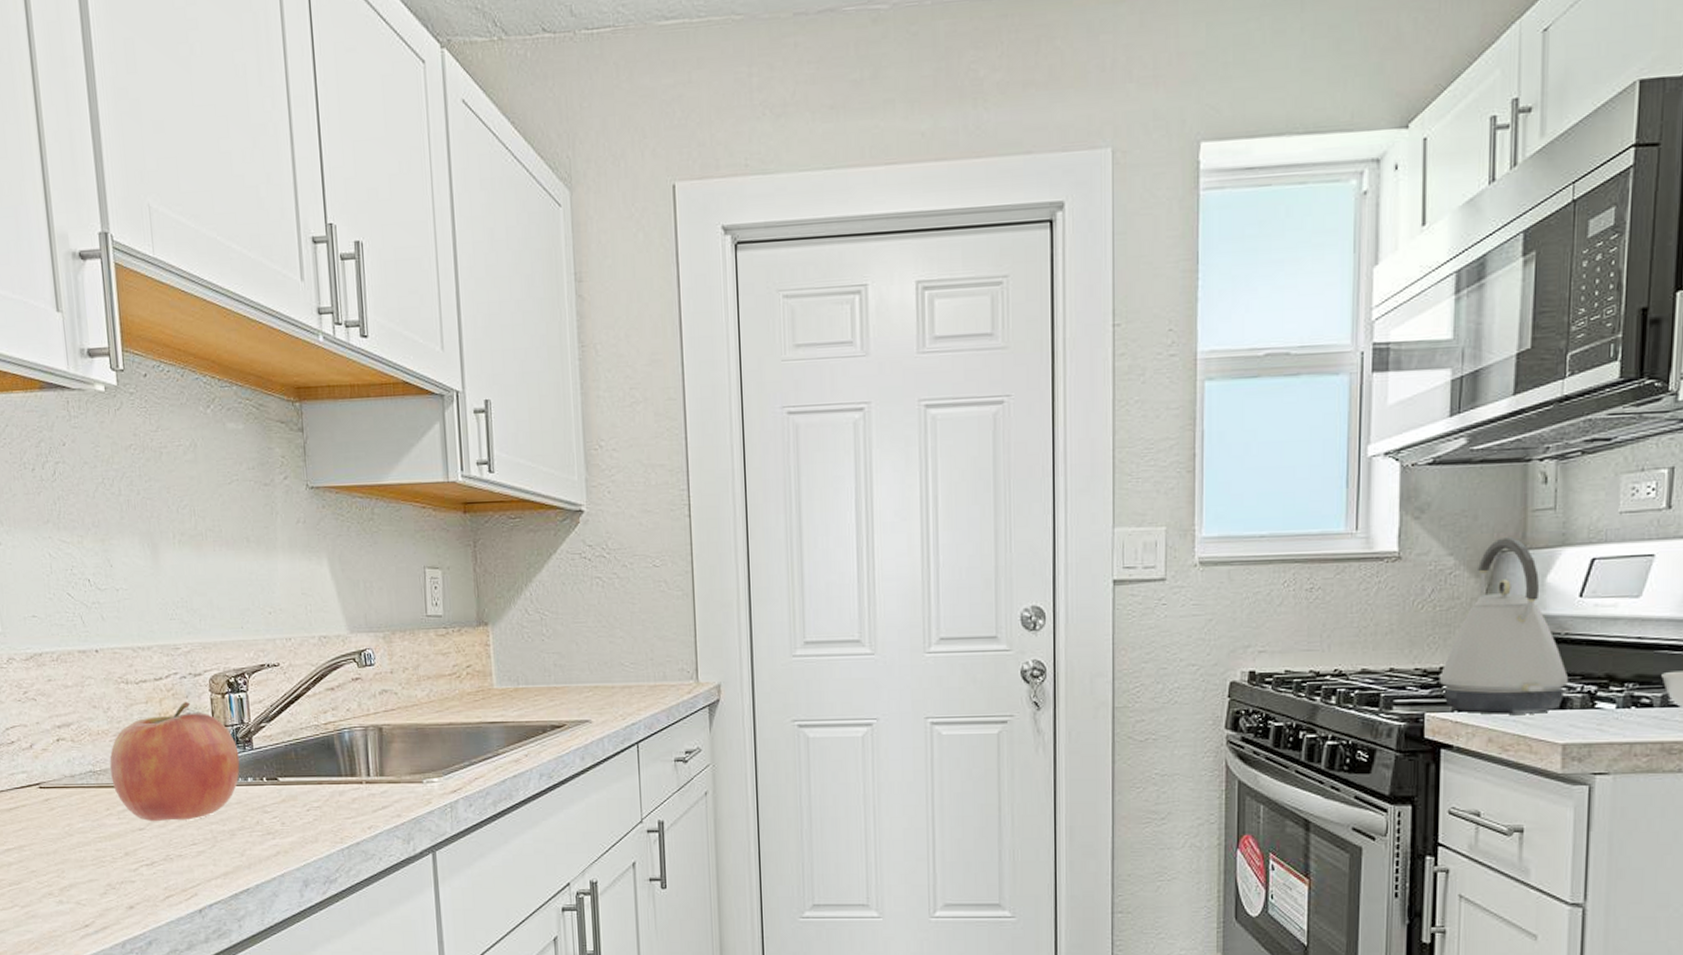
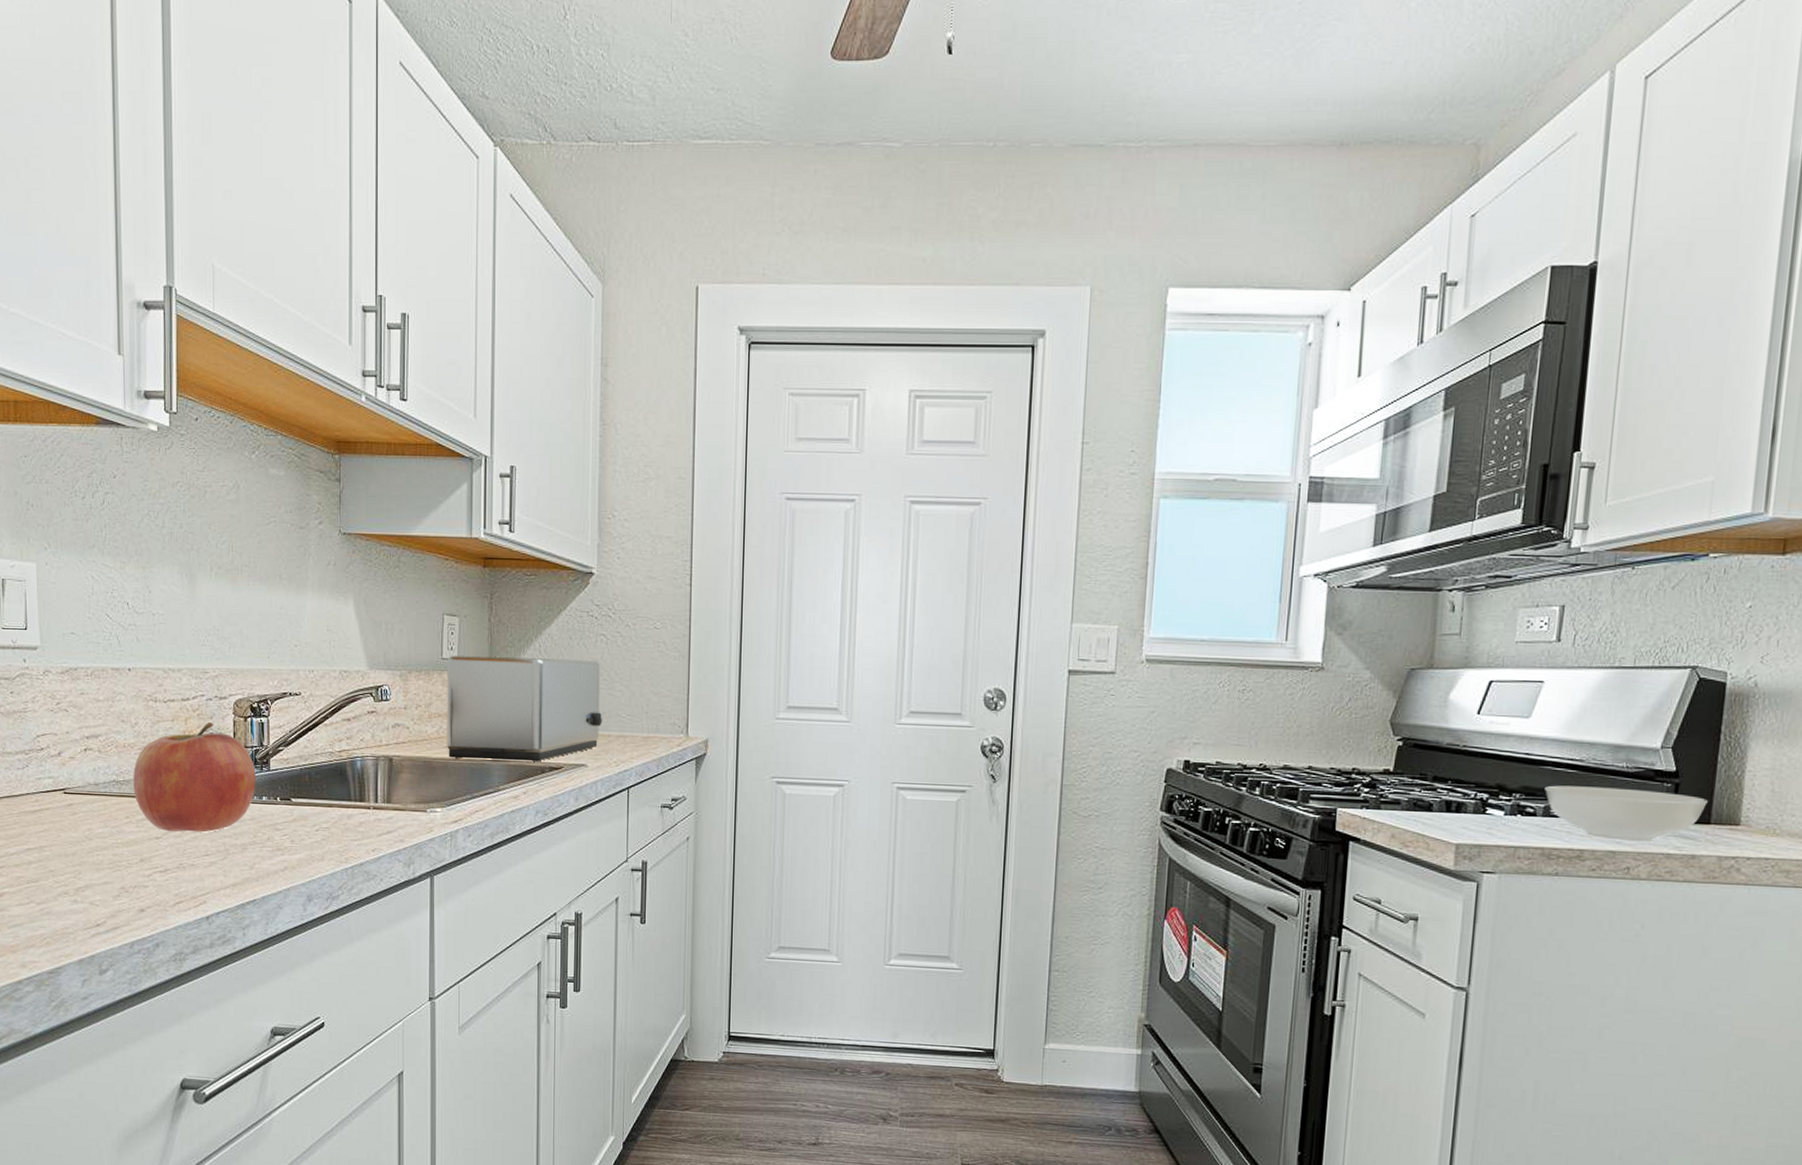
toaster: none [433,606,605,723] -> present [447,656,603,762]
kettle: present [1439,537,1569,715] -> none [1351,657,1465,815]

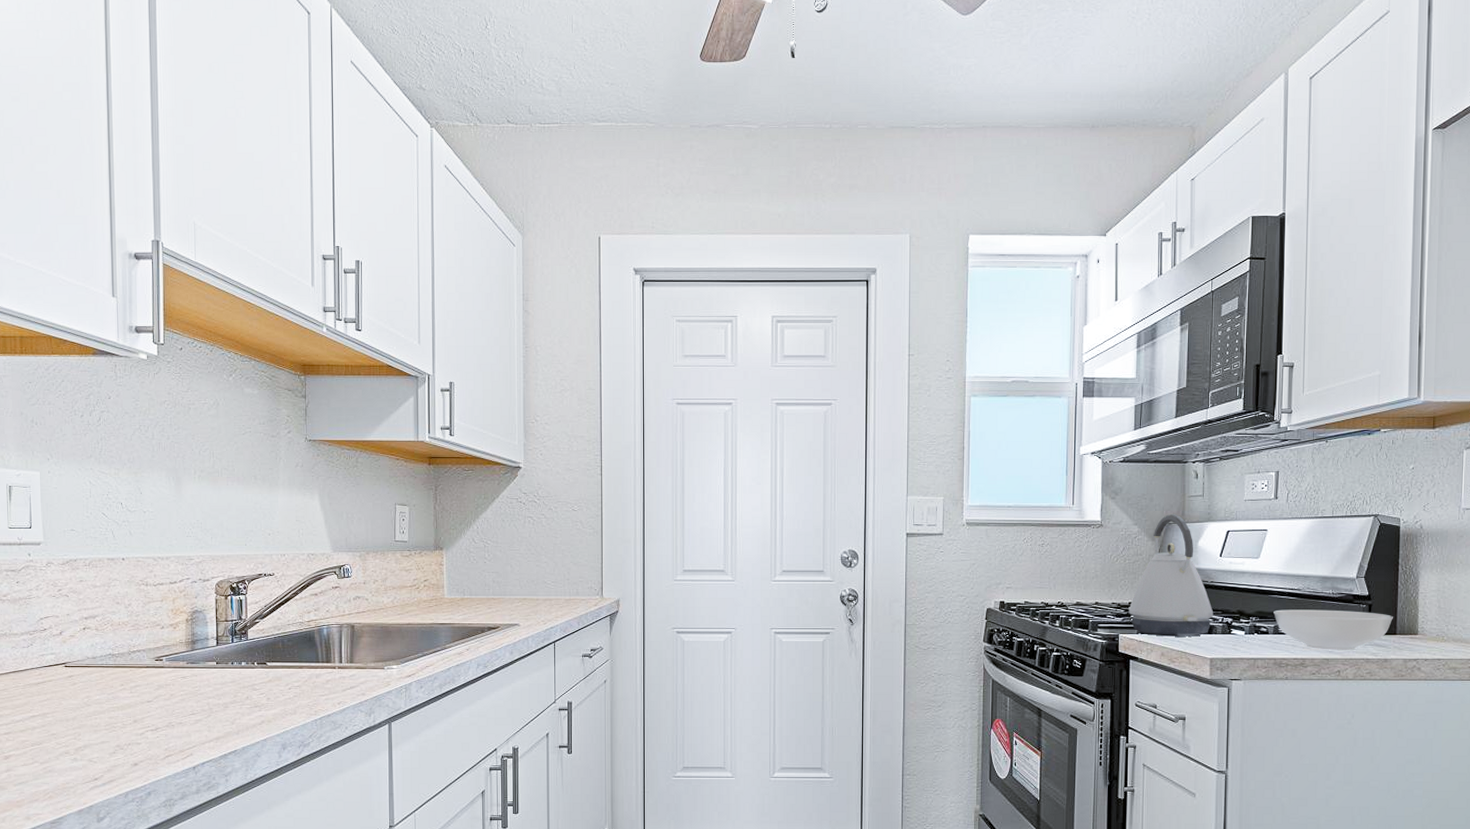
fruit: present [133,722,256,833] -> none [127,601,236,696]
toaster: present [447,656,603,762] -> none [400,538,532,623]
kettle: none [1351,657,1465,815] -> present [1128,514,1214,637]

